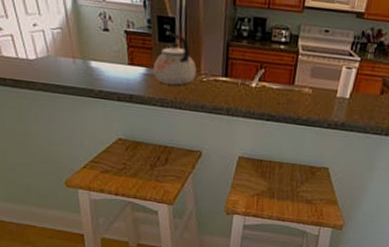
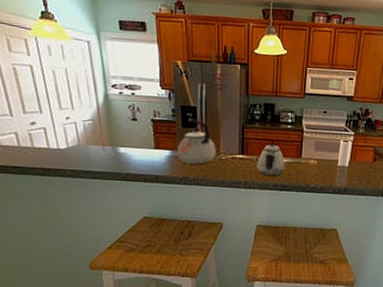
teapot: none [242,65,275,105] -> present [257,143,285,177]

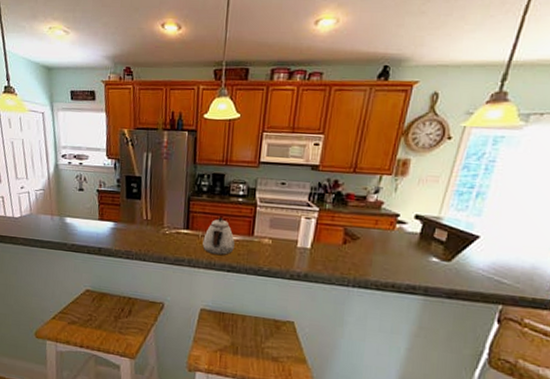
kettle: present [177,119,216,164] -> none [120,190,160,238]

